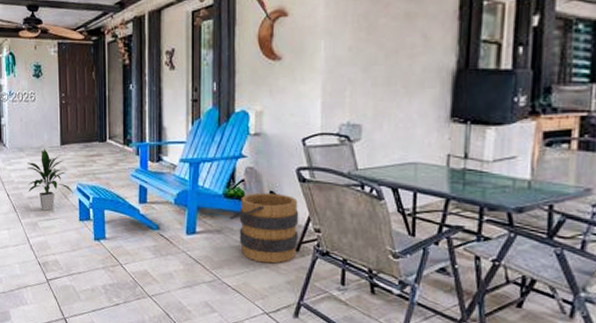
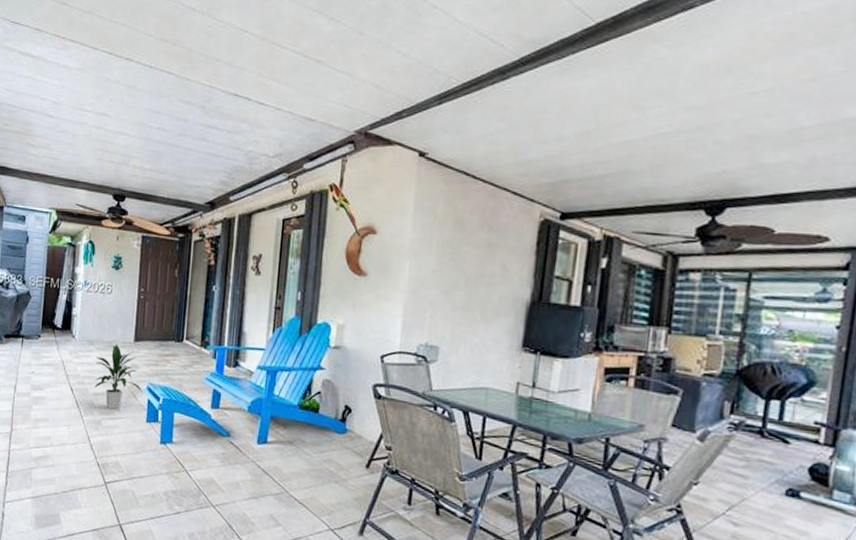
bucket: present [229,192,299,264] -> none [302,406,372,479]

